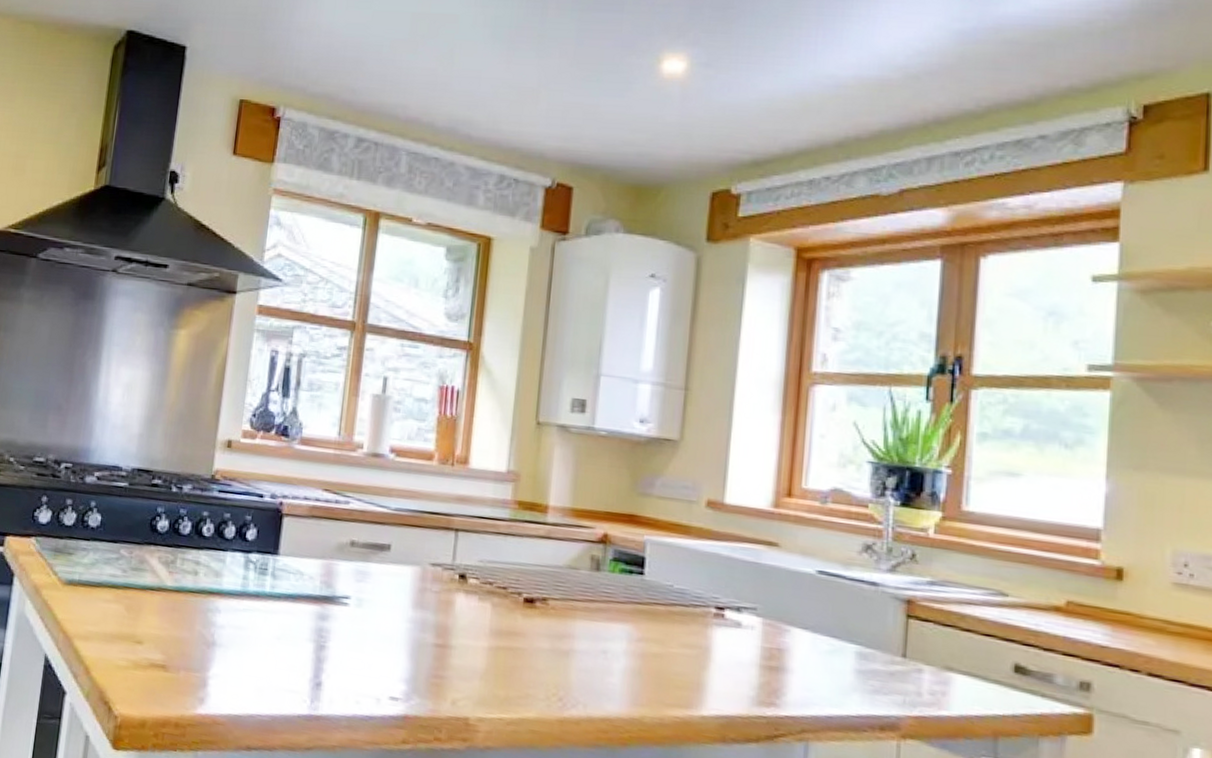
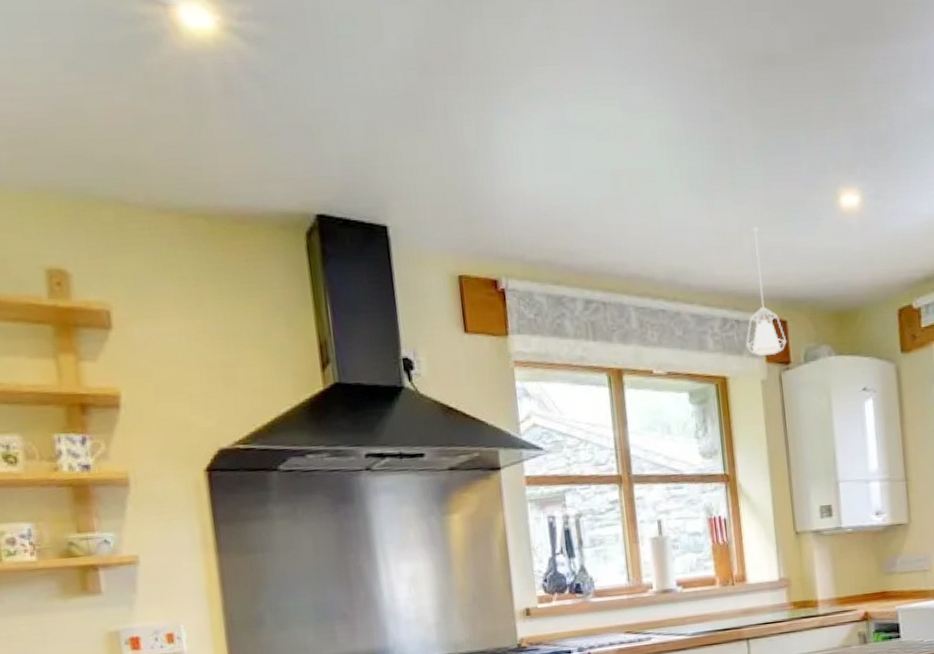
pendant lamp: none [520,83,569,222] -> present [745,226,787,356]

